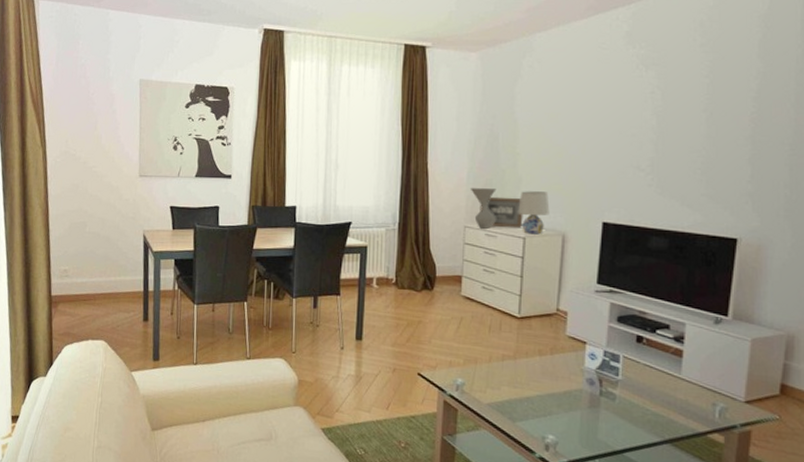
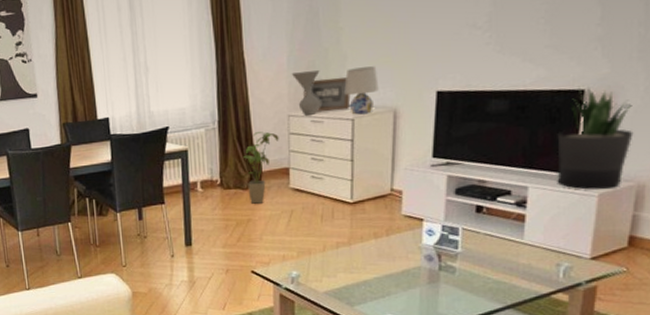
house plant: none [420,238,455,307] -> present [243,132,279,204]
planter: none [712,236,782,335] -> present [557,87,634,189]

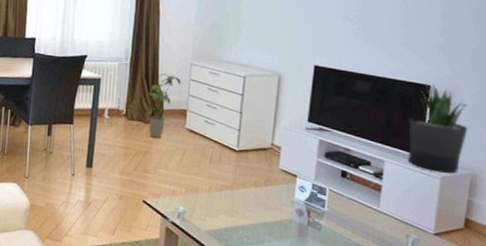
decorative vase: present [292,70,321,115] -> none [198,29,221,67]
picture frame: present [303,78,351,111] -> none [205,37,244,68]
table lamp: present [344,66,379,115] -> none [239,33,268,75]

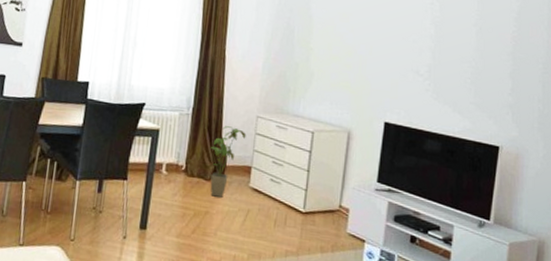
planter: present [408,83,468,173] -> none [477,144,535,239]

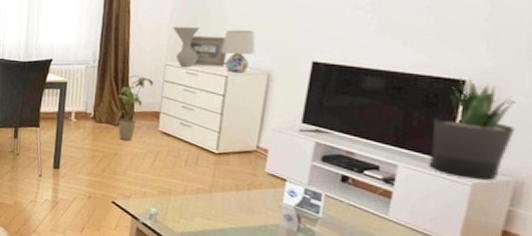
decorative vase: none [265,78,290,121] -> present [173,27,200,67]
picture frame: none [273,88,313,123] -> present [181,35,227,67]
table lamp: none [308,85,338,130] -> present [221,30,256,73]
planter: none [477,144,535,239] -> present [429,77,516,180]

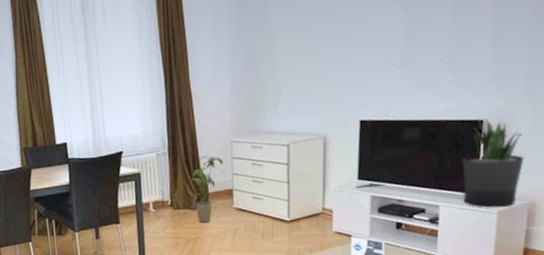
decorative vase: present [173,27,200,67] -> none [234,101,260,141]
picture frame: present [181,35,227,67] -> none [244,107,286,138]
table lamp: present [221,30,256,73] -> none [280,97,310,141]

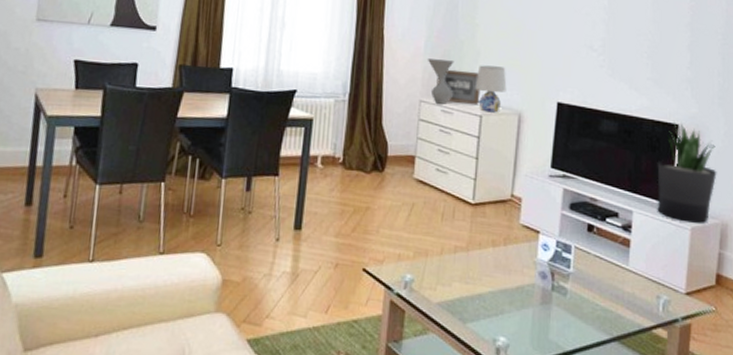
house plant: present [191,156,224,223] -> none [370,112,409,191]
decorative vase: none [234,101,260,141] -> present [428,59,454,104]
picture frame: none [244,107,286,138] -> present [436,69,481,106]
table lamp: none [280,97,310,141] -> present [475,65,507,113]

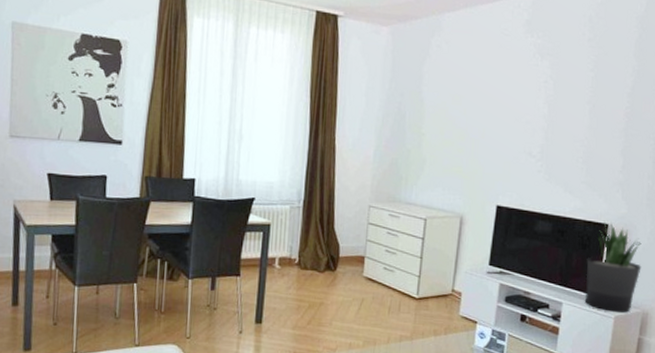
decorative vase: present [428,59,454,104] -> none [377,167,401,209]
picture frame: present [436,69,481,106] -> none [384,176,426,210]
table lamp: present [475,65,507,113] -> none [420,172,450,216]

